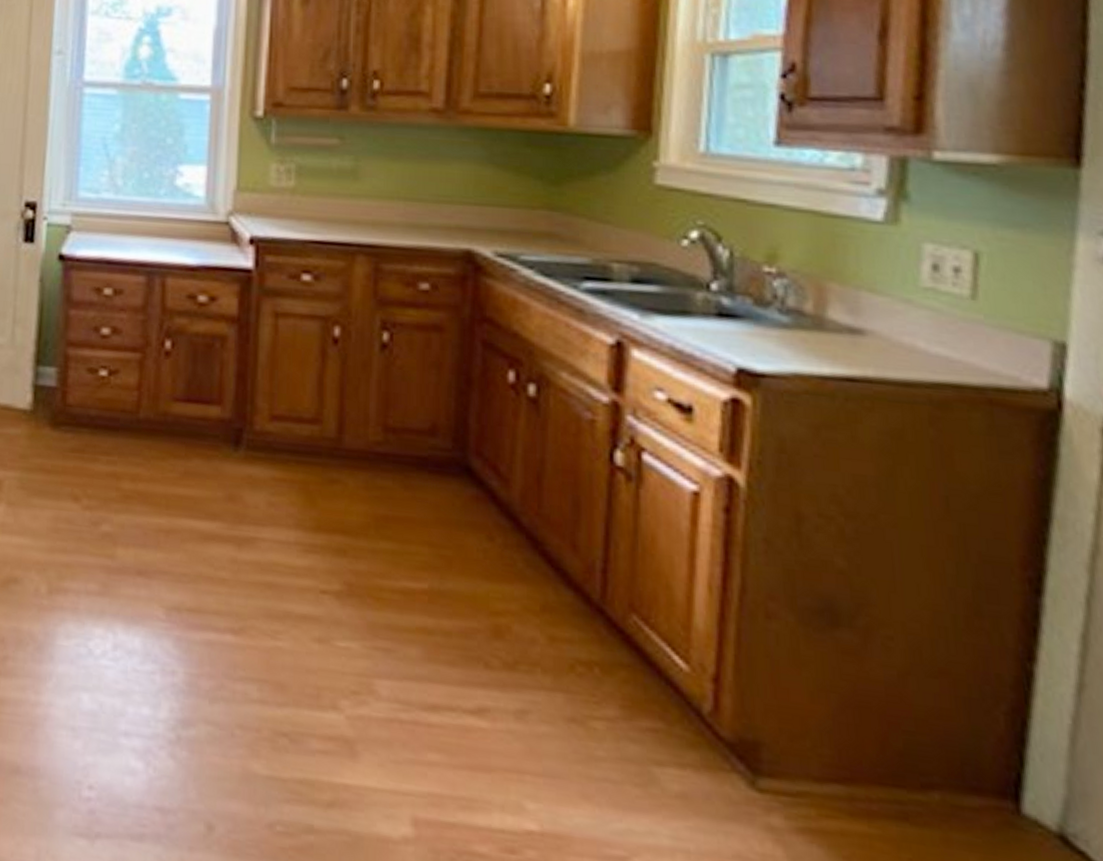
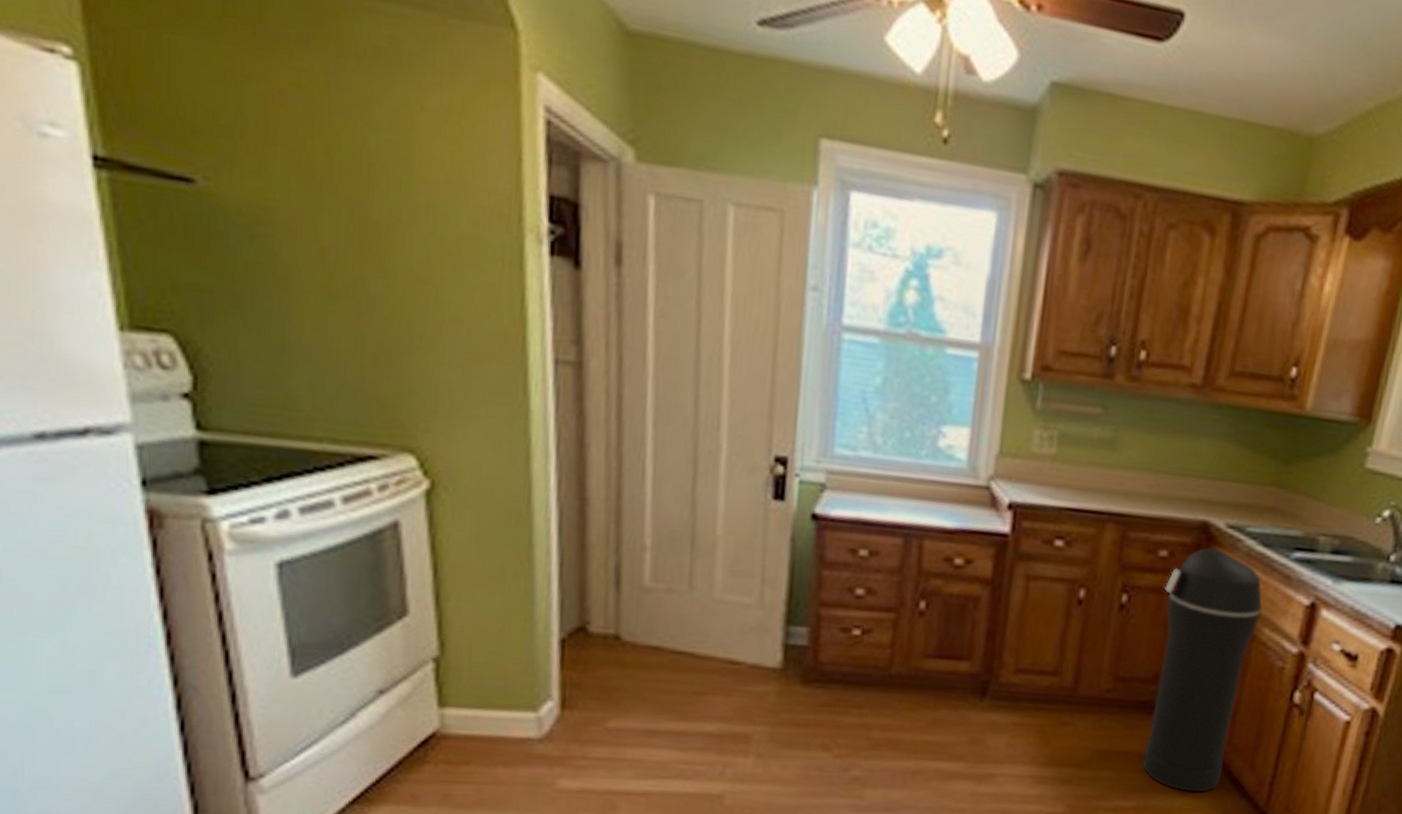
trash can: none [429,279,554,578] -> present [1142,547,1262,793]

